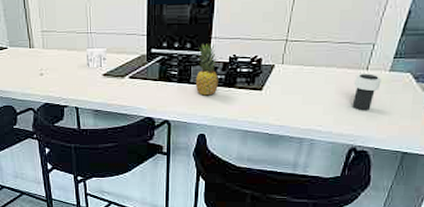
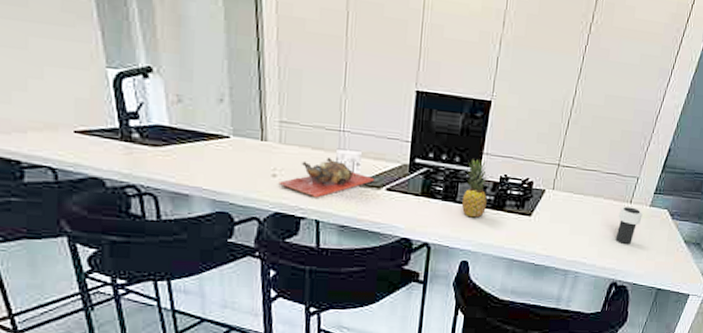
cutting board: none [44,56,119,90] -> present [277,158,375,198]

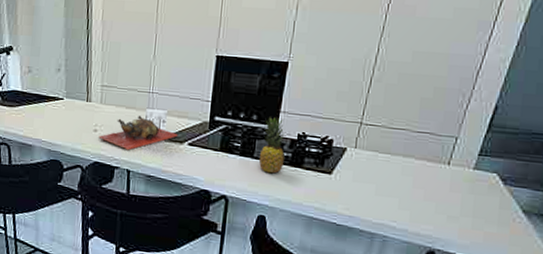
cup: present [615,206,643,244] -> none [431,168,465,210]

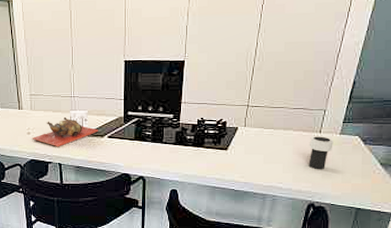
fruit: present [259,117,285,174] -> none [168,108,188,154]
cup: none [431,168,465,210] -> present [308,136,333,169]

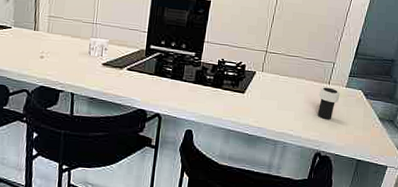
cutting board: present [31,117,99,147] -> none [43,44,119,75]

